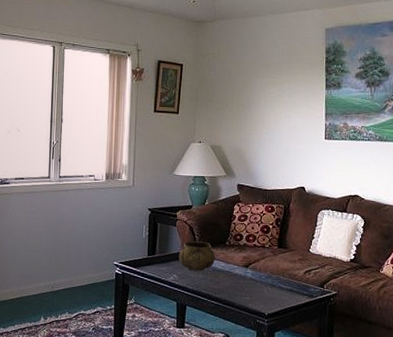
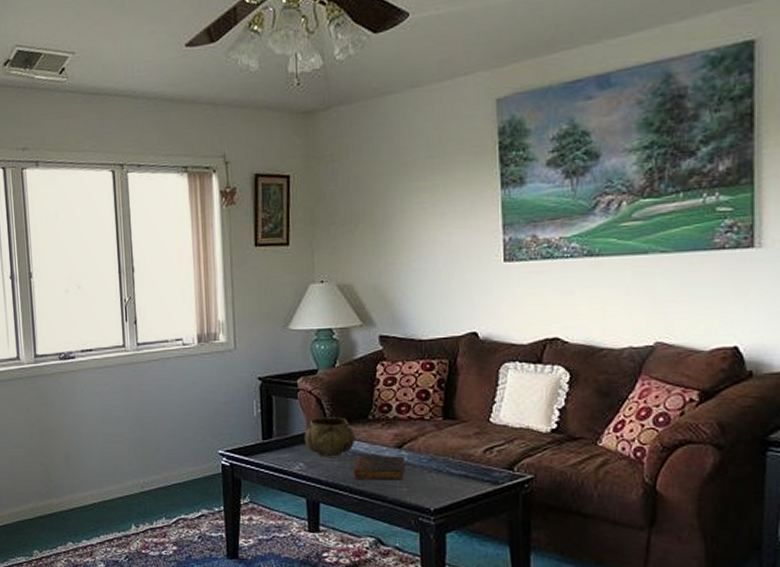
book: none [213,271,250,291] -> present [354,456,405,480]

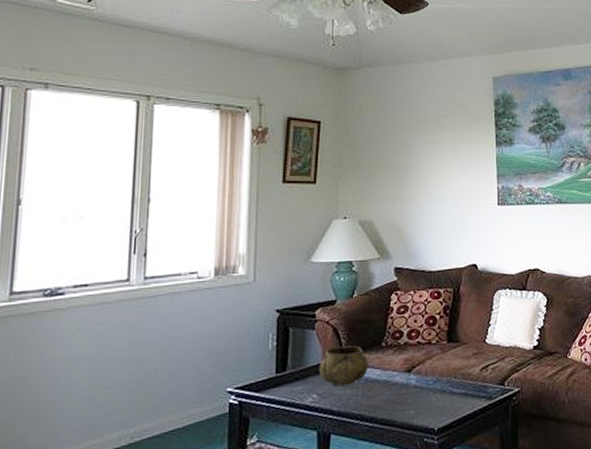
book: present [354,456,405,480] -> none [366,379,414,406]

